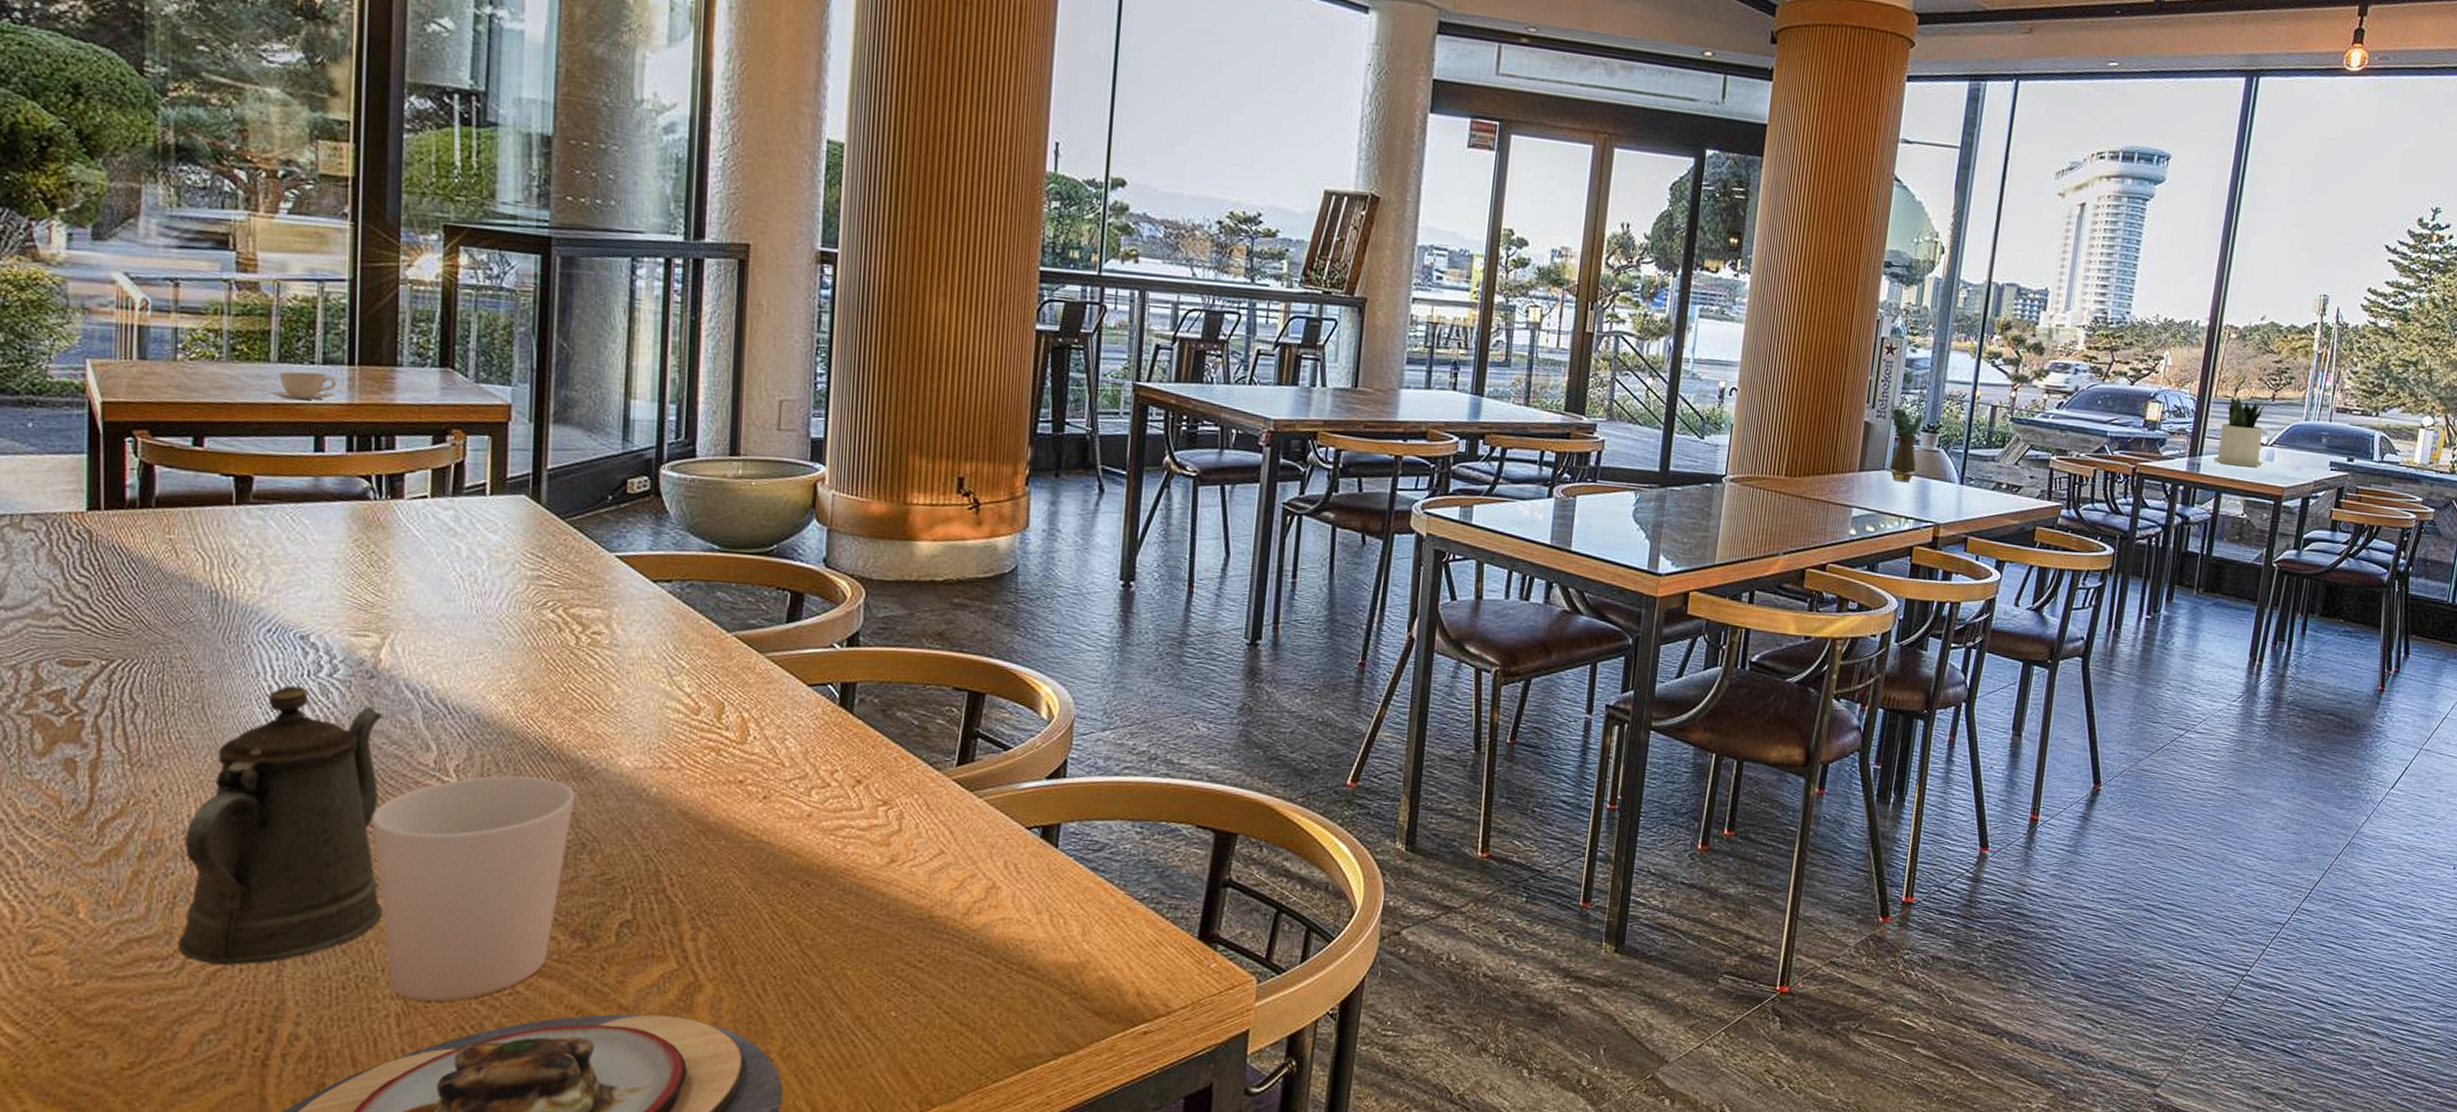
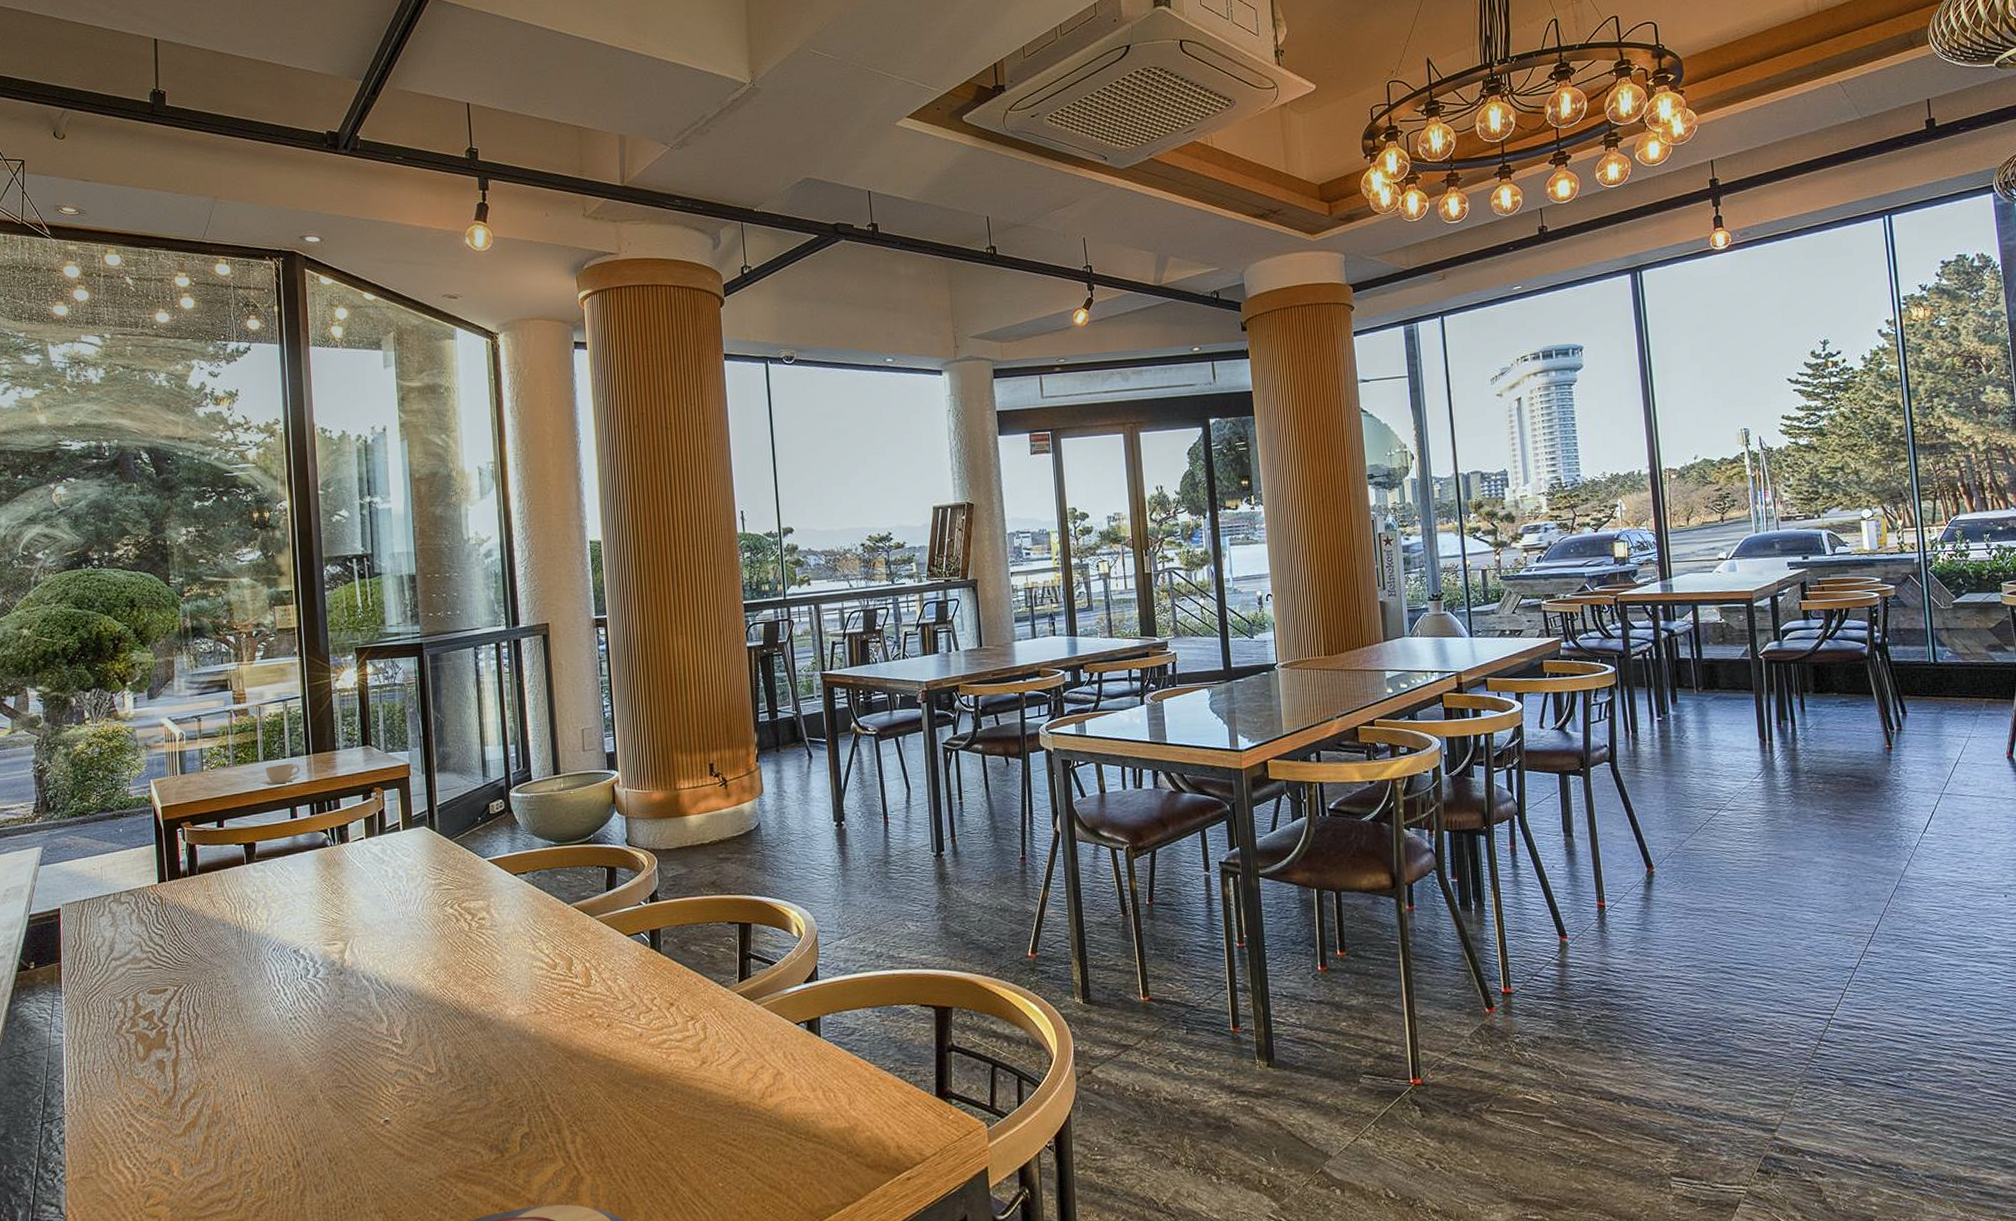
coffee pot: present [178,685,382,965] -> none [234,987,364,1200]
dixie cup: present [372,775,575,1002] -> none [350,1031,481,1212]
vase: present [1889,403,1924,483] -> none [1398,583,1431,644]
planter: present [2212,396,2266,468] -> none [1682,522,1728,582]

